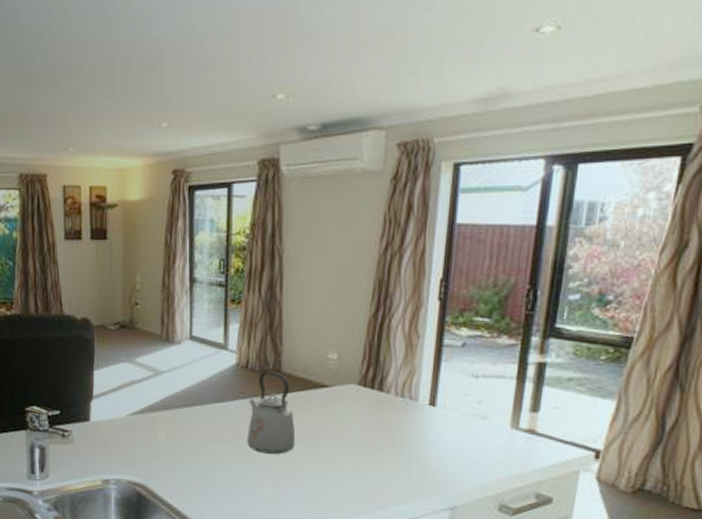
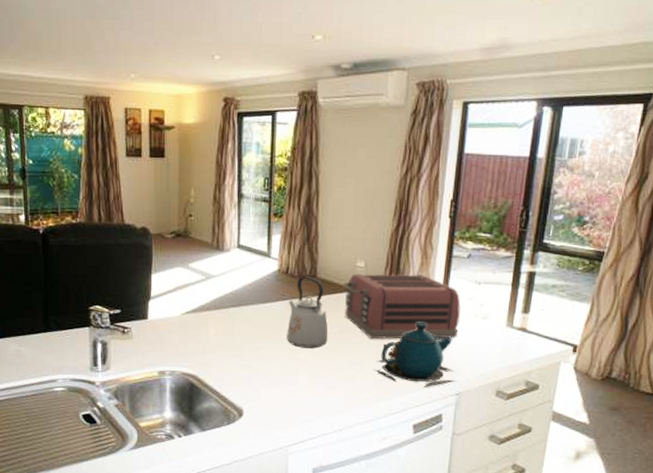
toaster: none [312,366,455,444] -> present [343,273,461,340]
teapot: none [349,422,451,500] -> present [373,321,457,387]

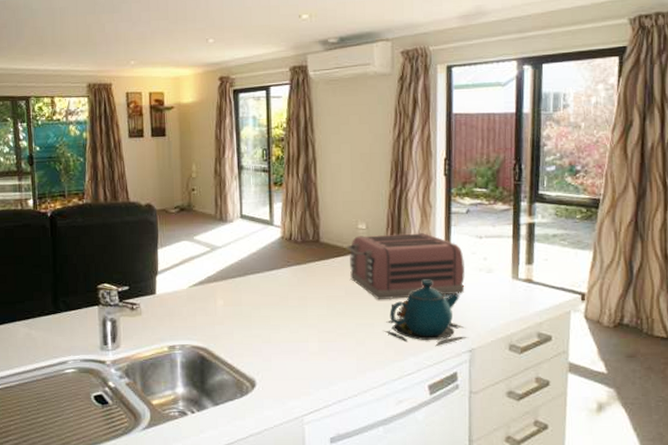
kettle: present [287,276,328,349] -> none [293,242,336,313]

